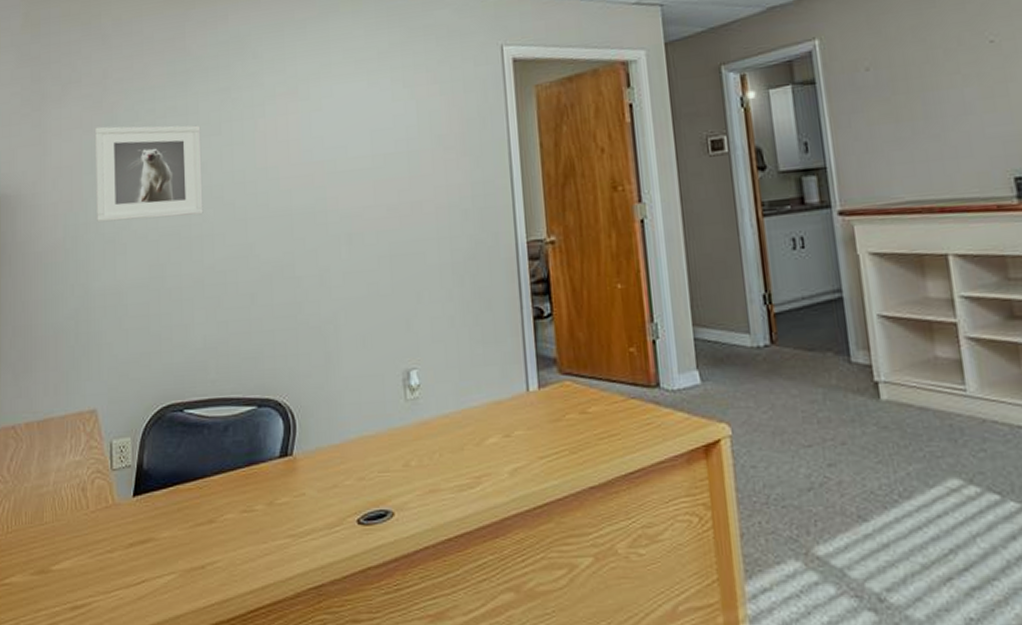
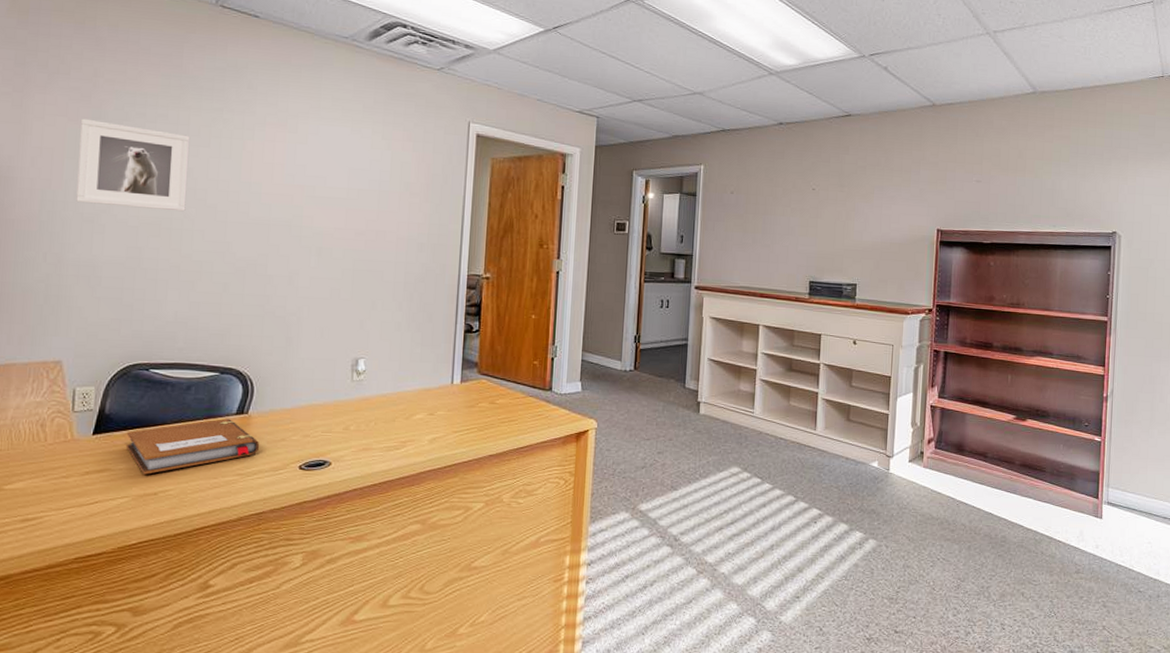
notebook: none [167,464,310,543] -> present [125,419,260,475]

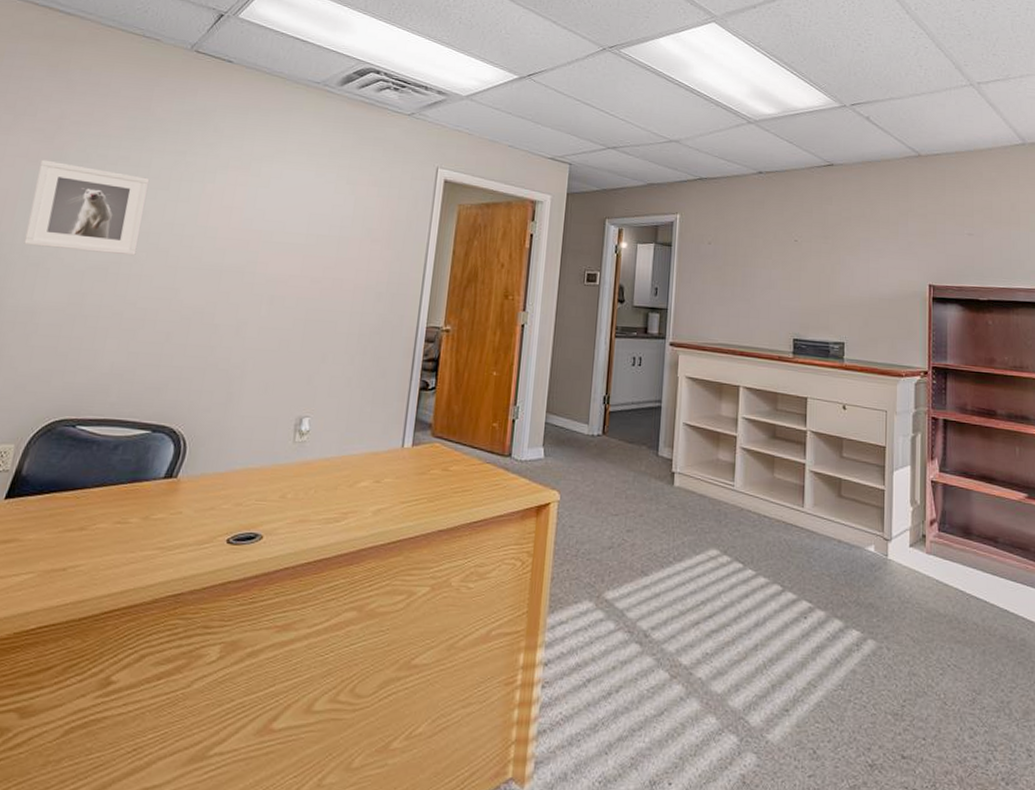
notebook: present [125,419,260,475] -> none [39,483,187,547]

